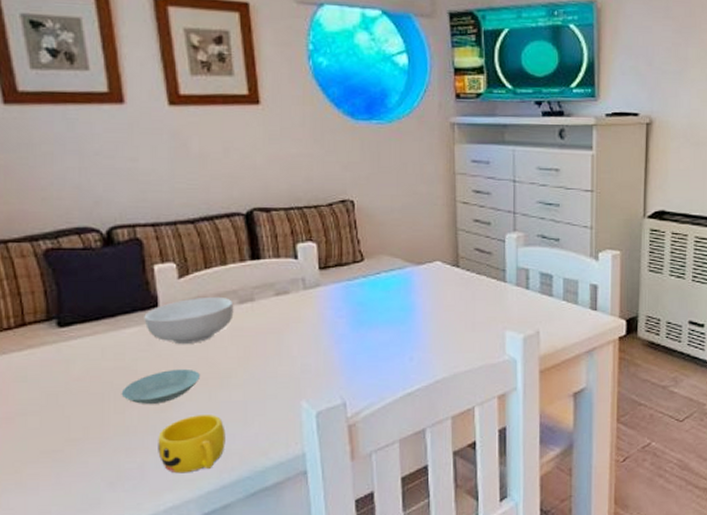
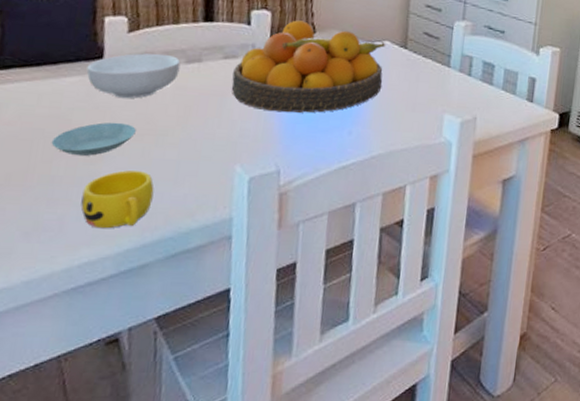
fruit bowl: none [287,249,438,345] -> present [231,20,386,113]

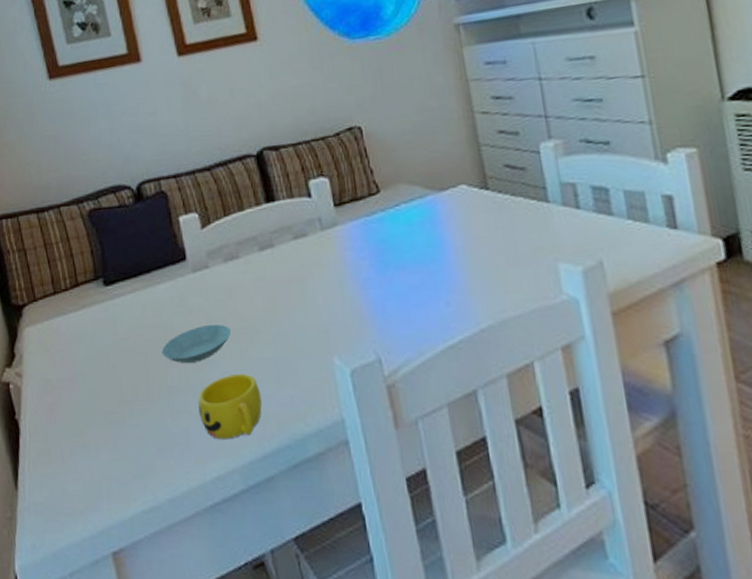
cereal bowl: present [86,53,181,99] -> none [175,244,256,299]
fruit bowl: present [231,20,386,113] -> none [306,180,472,291]

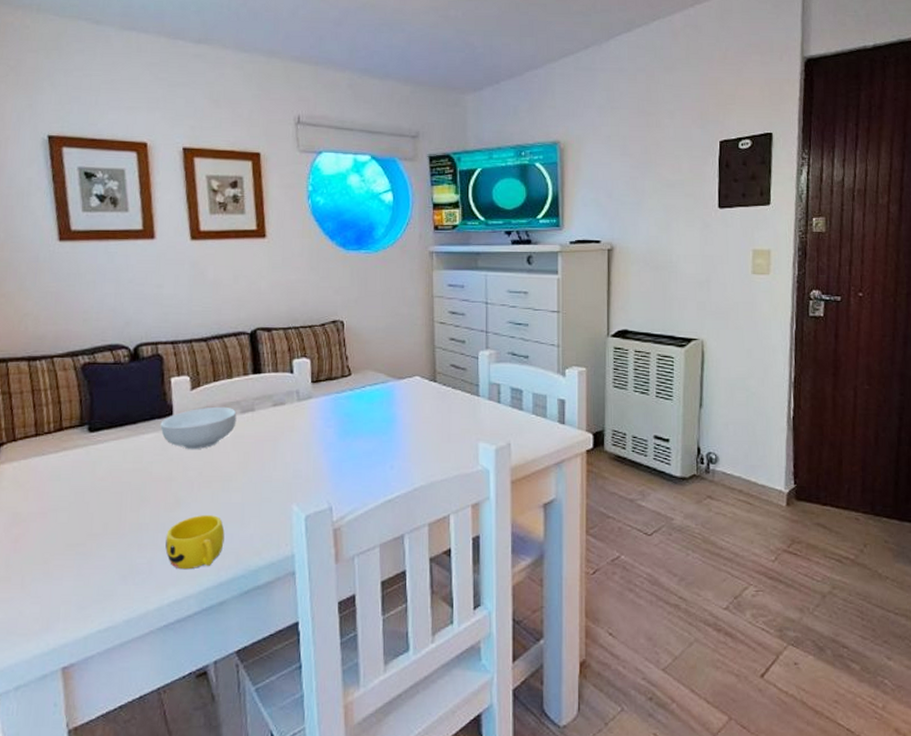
saucer: present [161,324,231,364] -> none [137,472,205,505]
cereal bowl: none [175,244,256,299] -> present [160,406,237,450]

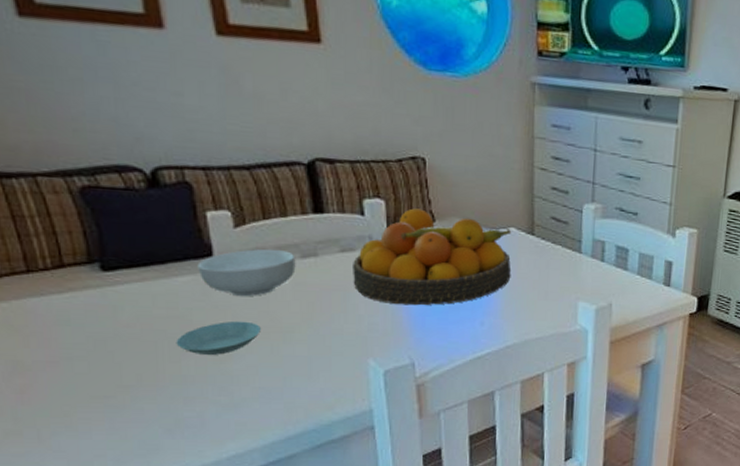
saucer: none [137,472,205,505] -> present [176,321,261,356]
cup: present [165,515,225,570] -> none [218,368,290,424]
fruit bowl: none [282,364,417,452] -> present [353,208,512,306]

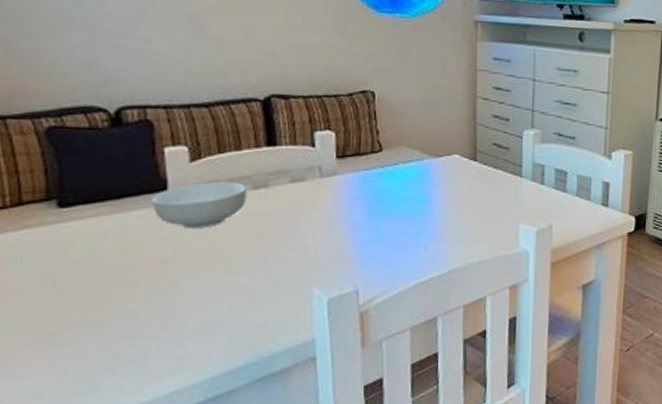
saucer: present [176,321,261,356] -> none [124,253,209,289]
fruit bowl: present [353,208,512,306] -> none [301,139,455,233]

